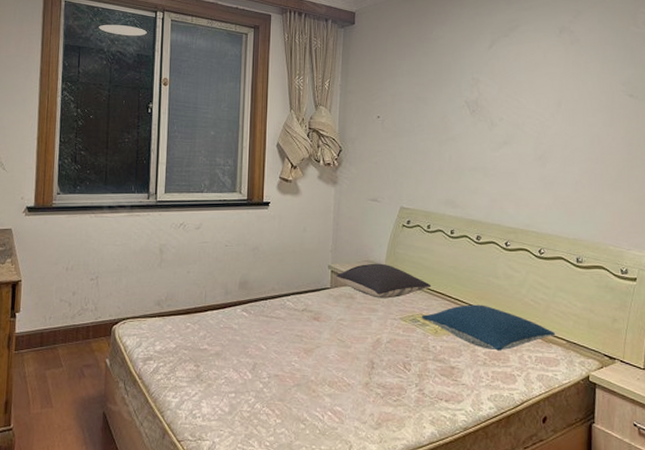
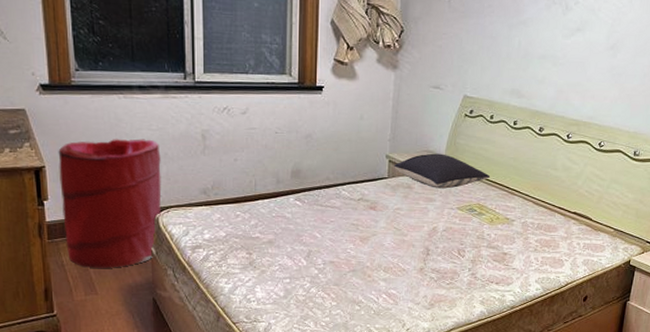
laundry hamper: none [30,253,122,380] -> present [58,139,162,268]
pillow: present [421,304,556,351] -> none [478,195,605,238]

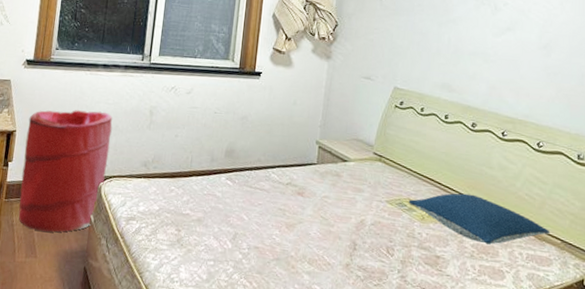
pillow: present [394,153,491,189] -> none [323,142,422,180]
pillow: none [478,195,605,238] -> present [408,193,550,245]

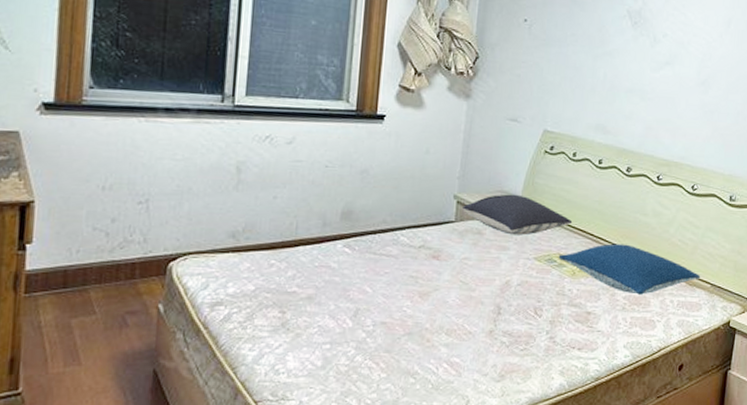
laundry hamper: present [18,110,113,232] -> none [48,170,184,331]
pillow: none [323,142,422,180] -> present [462,194,573,236]

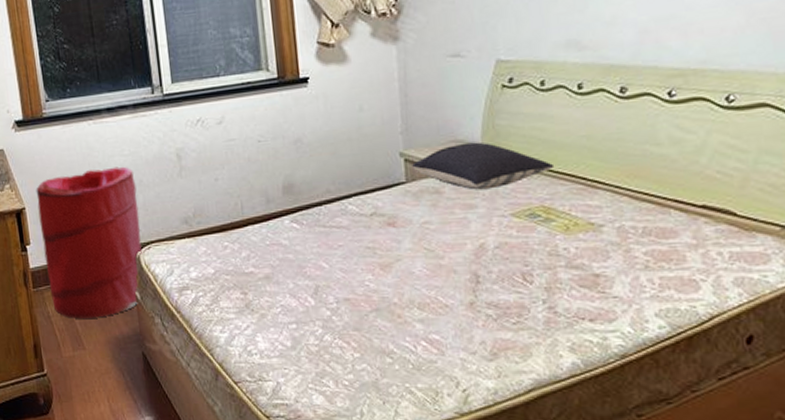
laundry hamper: none [48,170,184,331] -> present [36,166,142,319]
pillow: present [558,243,701,295] -> none [542,185,762,248]

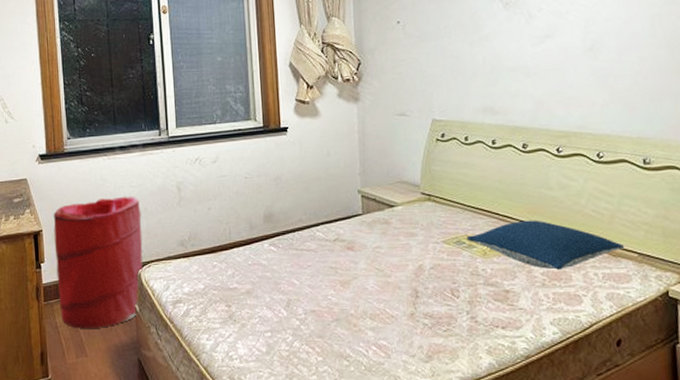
pillow: present [412,142,555,190] -> none [367,183,476,222]
pillow: none [542,185,762,248] -> present [466,220,625,270]

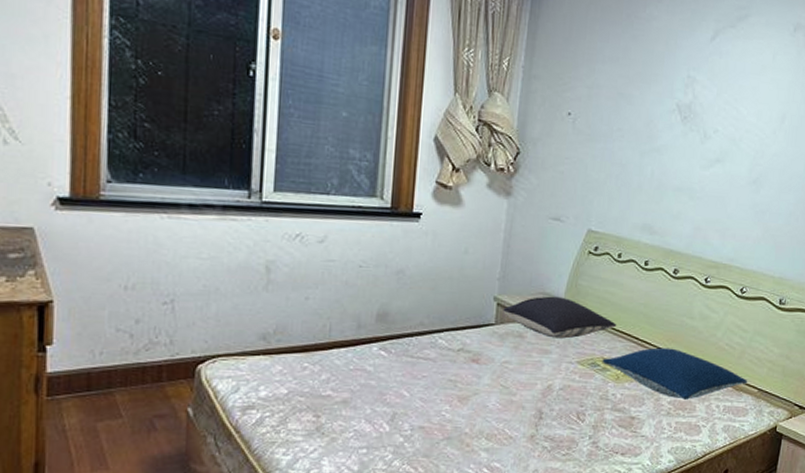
laundry hamper: present [53,196,143,329] -> none [71,269,210,435]
pillow: none [367,183,476,222] -> present [503,296,617,339]

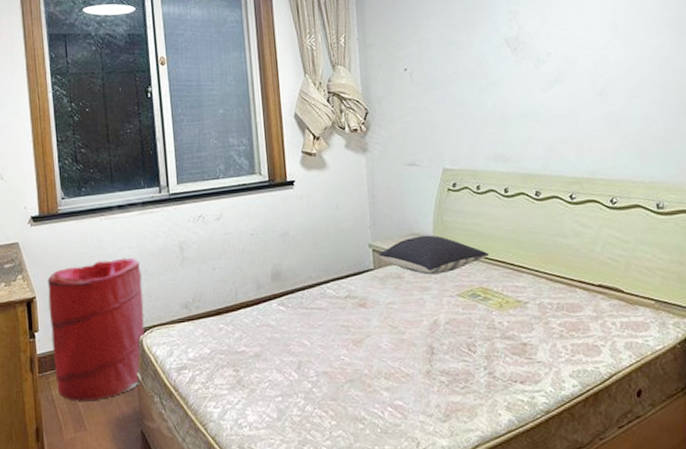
laundry hamper: none [71,269,210,435] -> present [47,257,145,401]
pillow: present [602,347,748,400] -> none [481,269,642,320]

